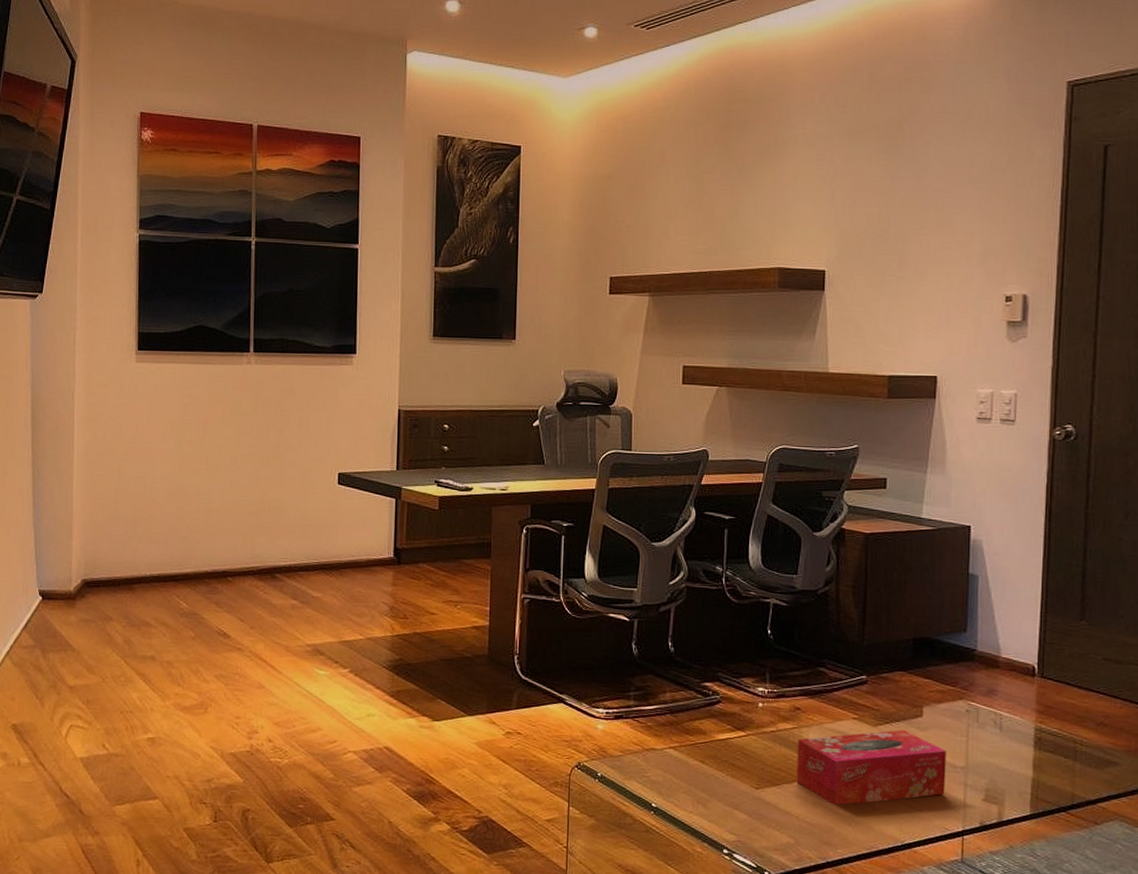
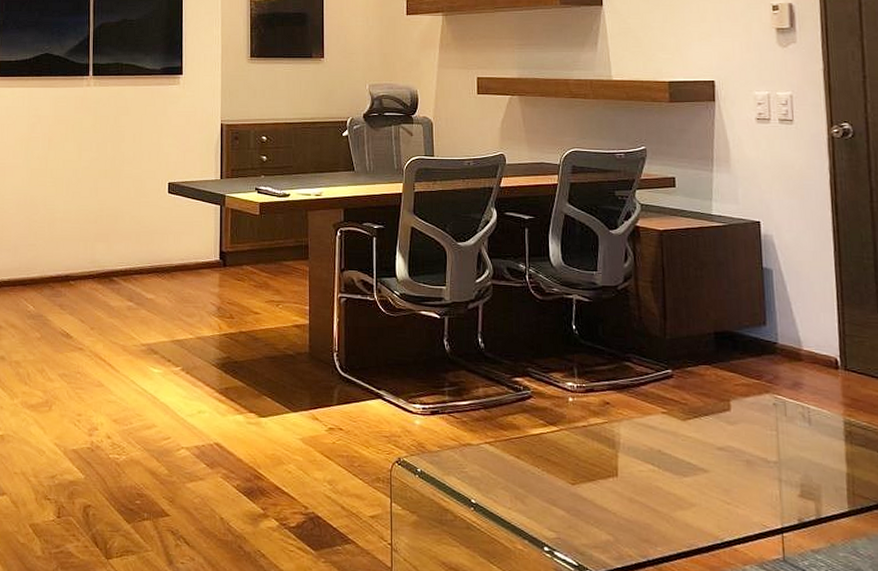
tissue box: present [796,730,946,806] -> none [609,424,760,502]

